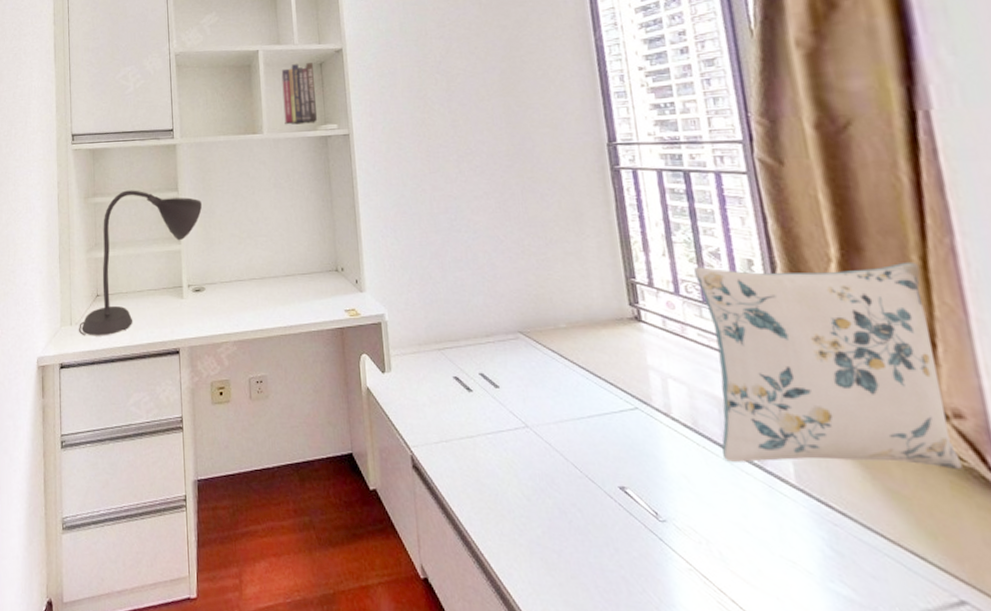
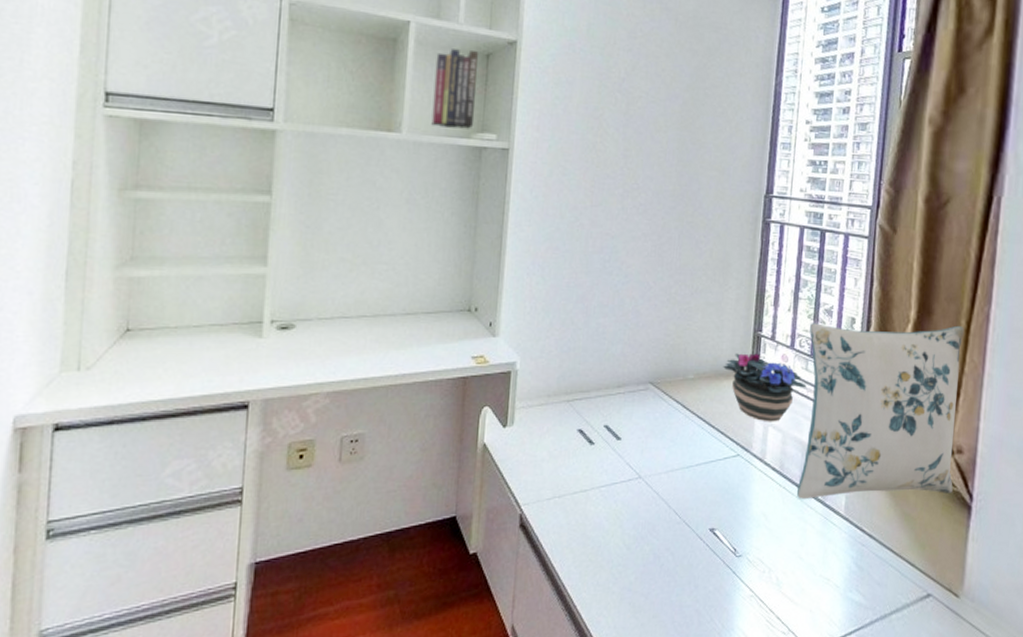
desk lamp: present [78,190,202,336] -> none [90,185,304,386]
potted flower: none [597,301,706,374] -> present [723,353,807,422]

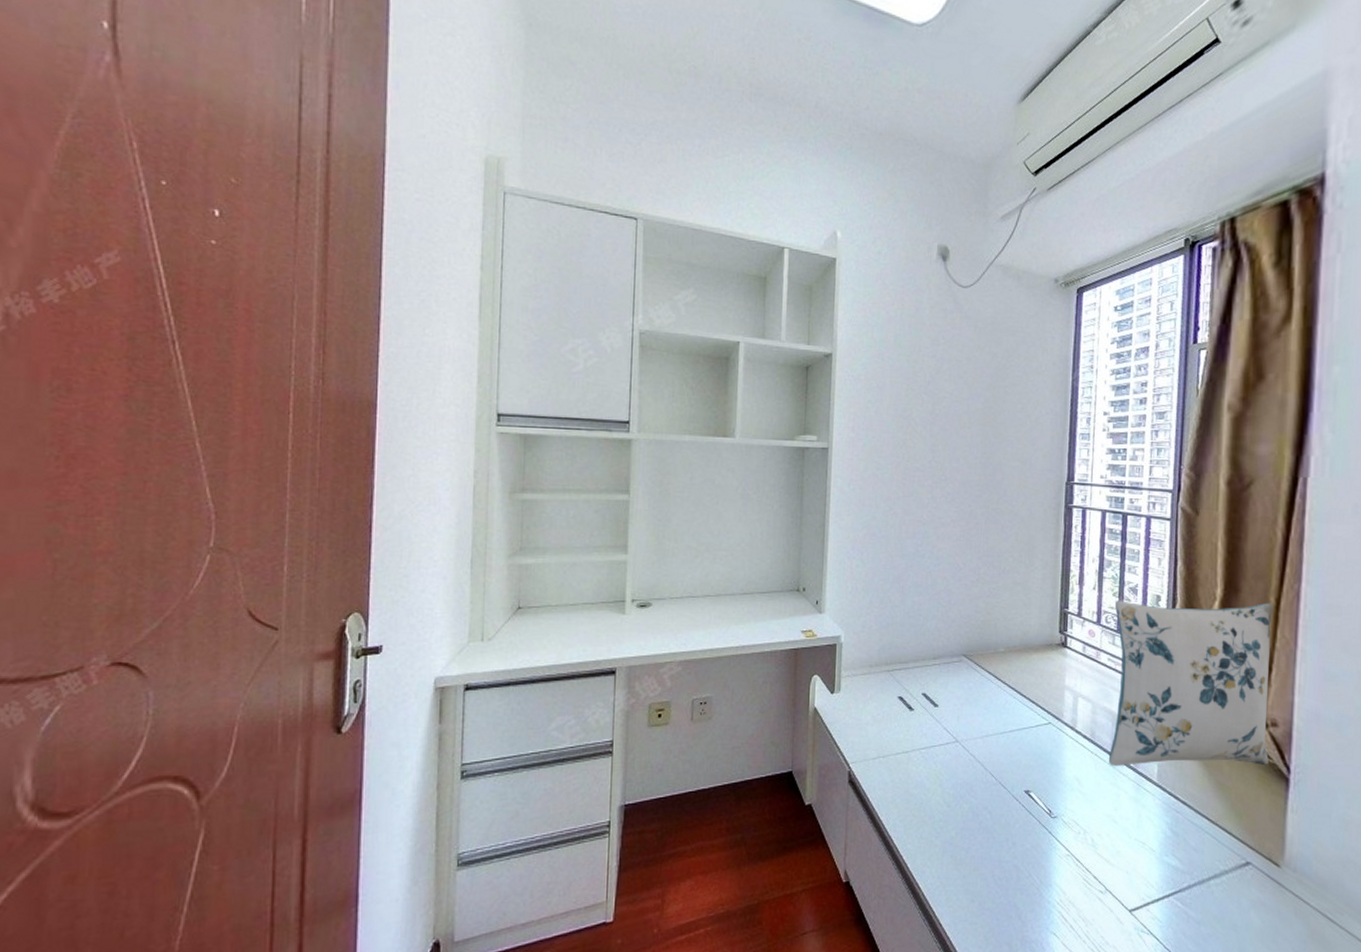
books: present [431,49,479,129] -> none [760,363,800,432]
potted flower: present [723,353,807,422] -> none [1032,629,1114,693]

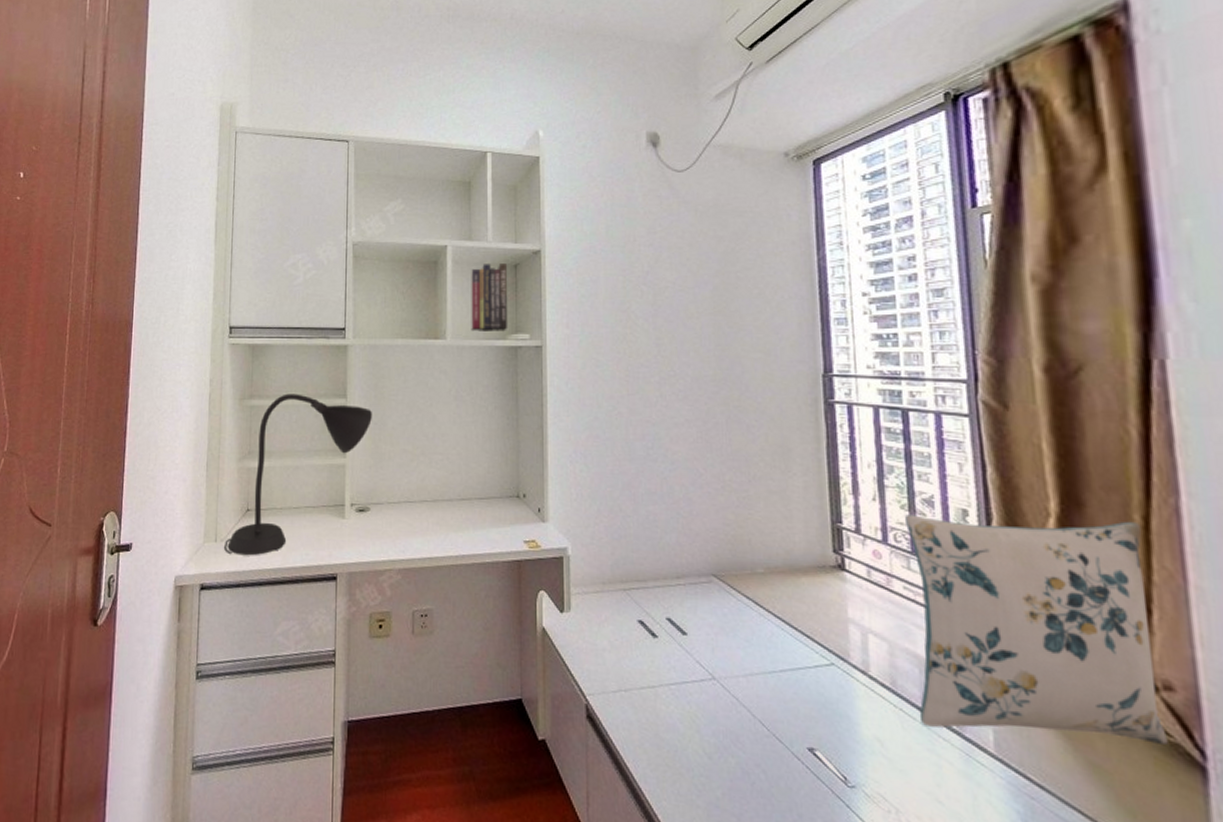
desk lamp: none [491,488,656,654] -> present [223,393,372,556]
books: none [760,363,800,432] -> present [471,264,508,331]

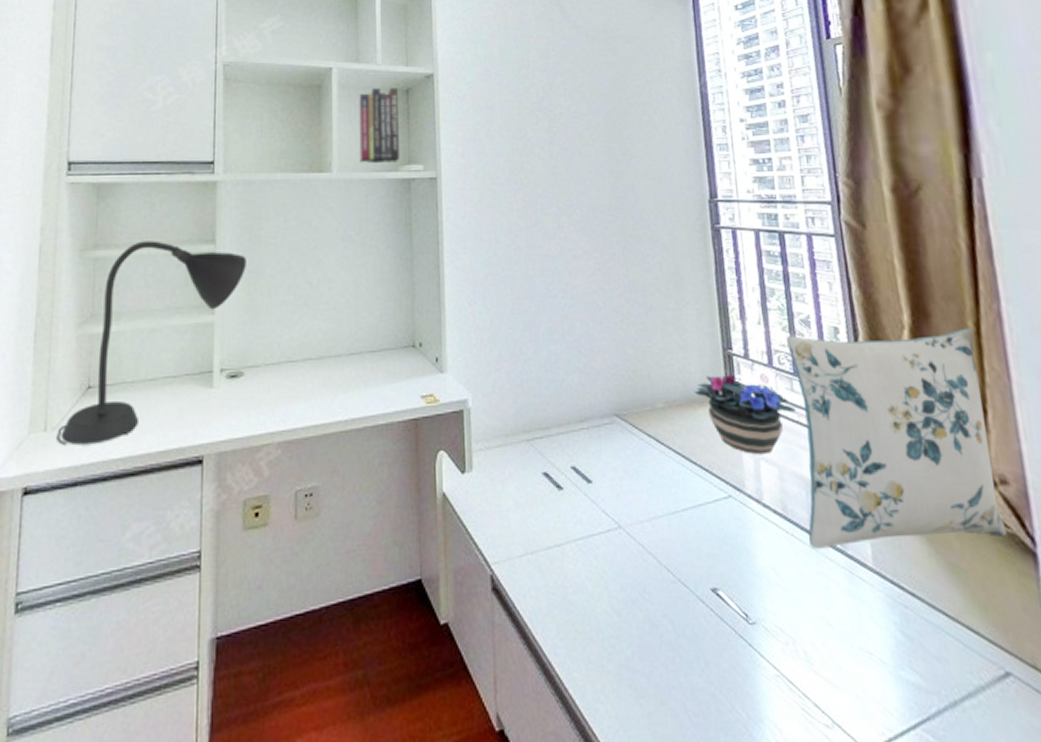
potted flower: none [798,547,912,629] -> present [695,375,796,455]

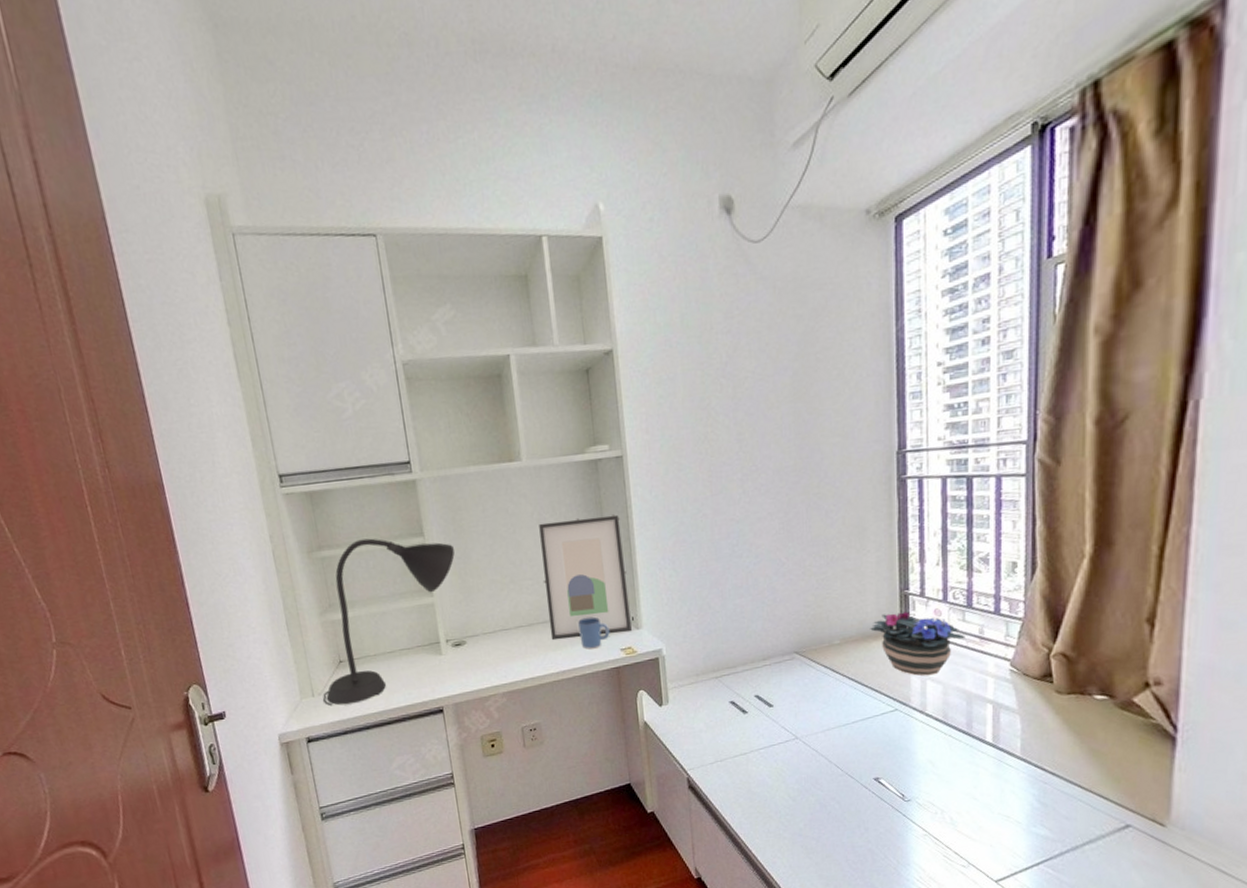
picture frame: none [340,237,435,380] -> present [539,513,632,641]
books: present [359,88,401,163] -> none [539,369,586,449]
mug: none [375,353,410,394] -> present [578,616,610,650]
pillow: present [787,327,1007,549] -> none [964,552,1157,745]

